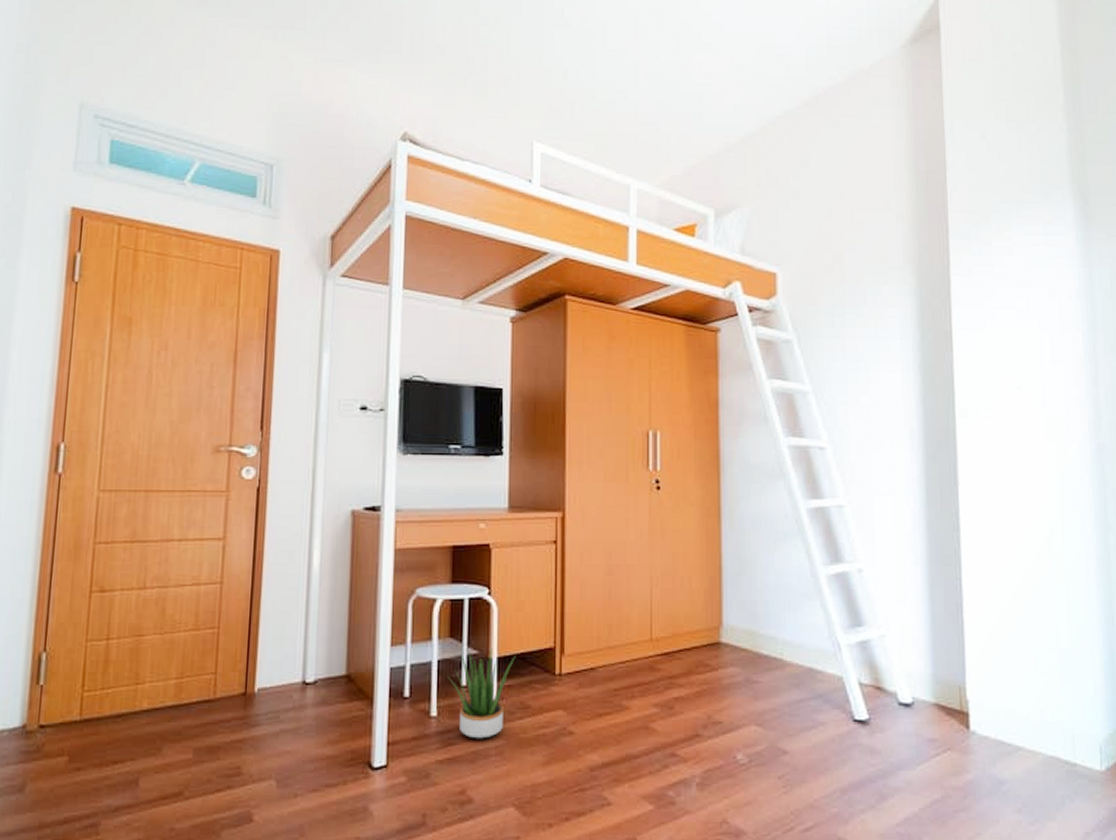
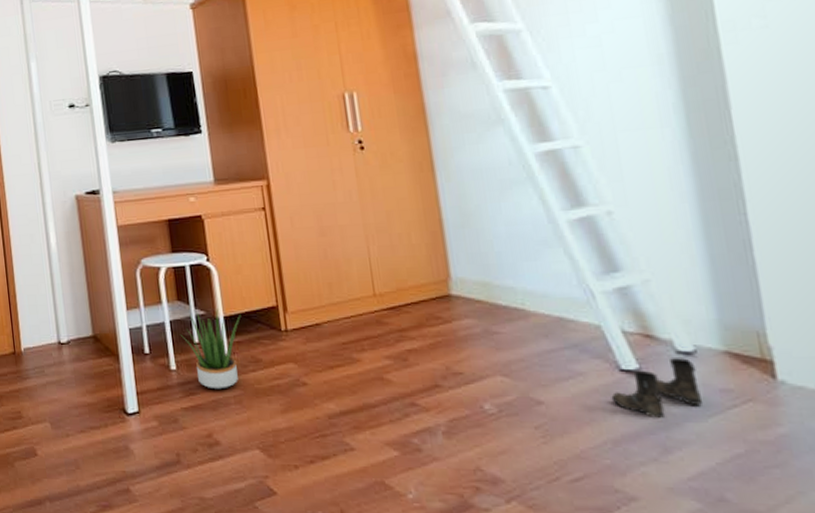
boots: none [844,709,915,766] -> present [611,358,703,418]

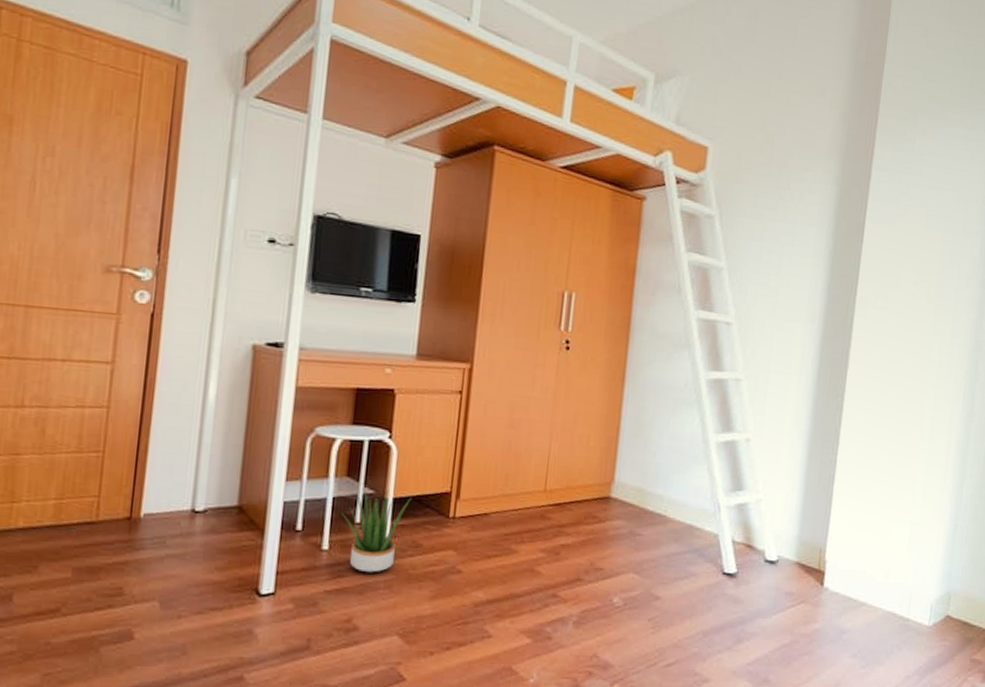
boots: present [611,358,703,418] -> none [711,565,775,614]

